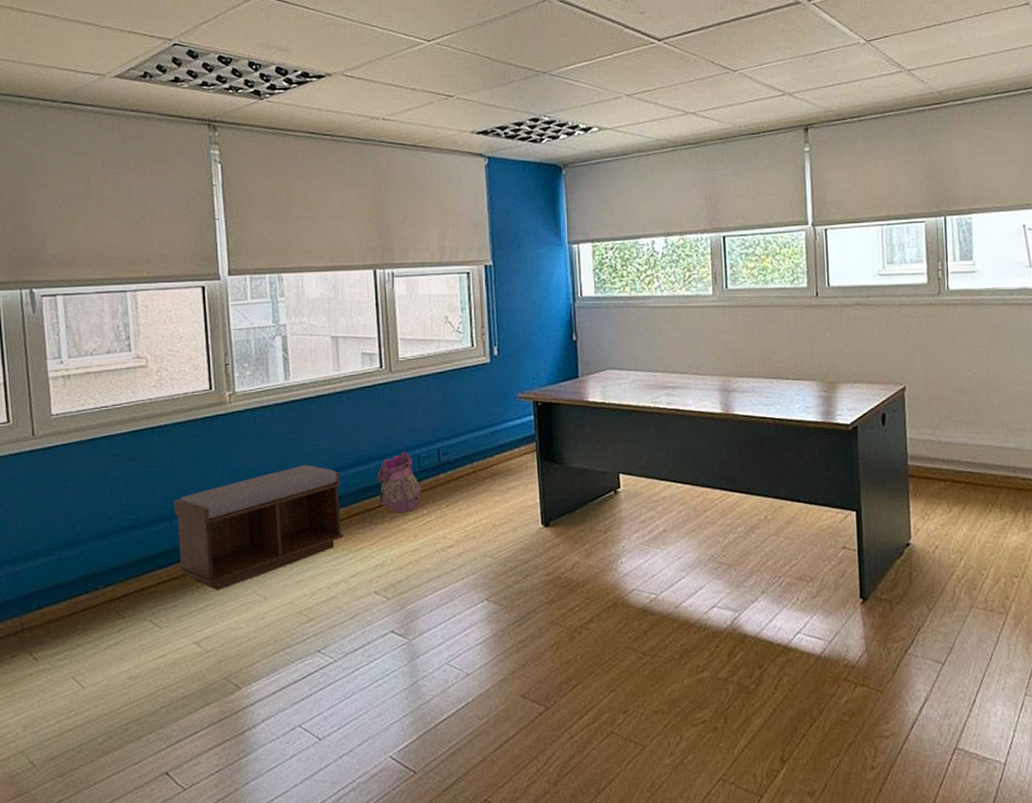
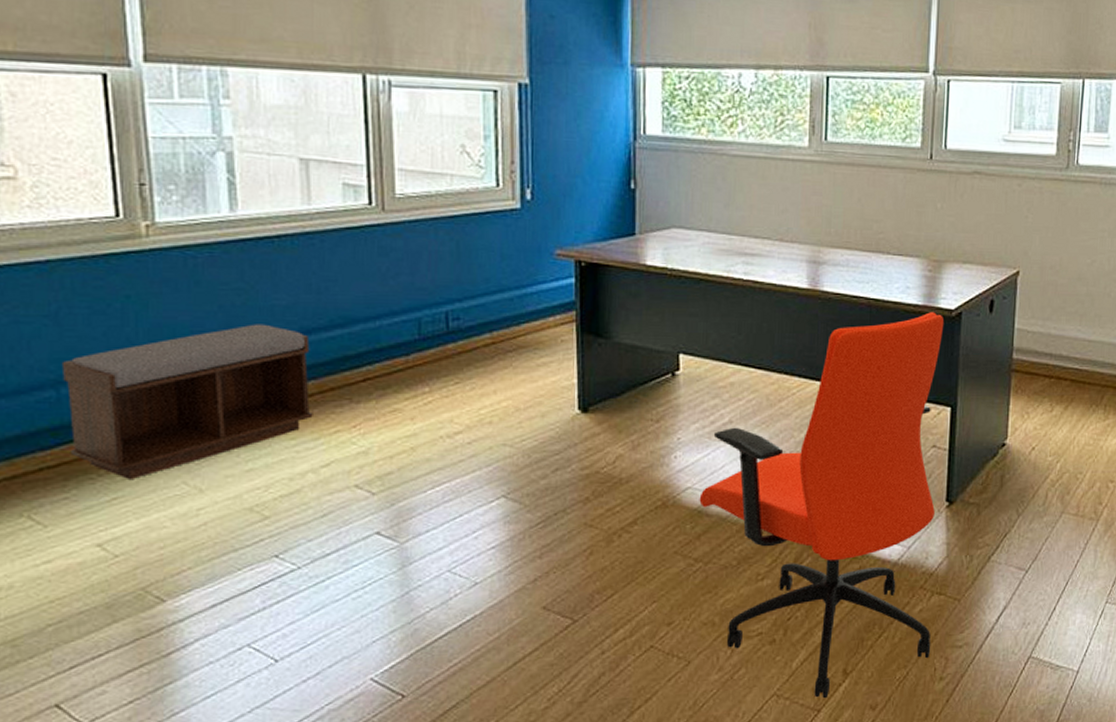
backpack: present [376,452,422,513] -> none [360,314,423,390]
office chair: none [643,427,860,785] -> present [699,312,945,699]

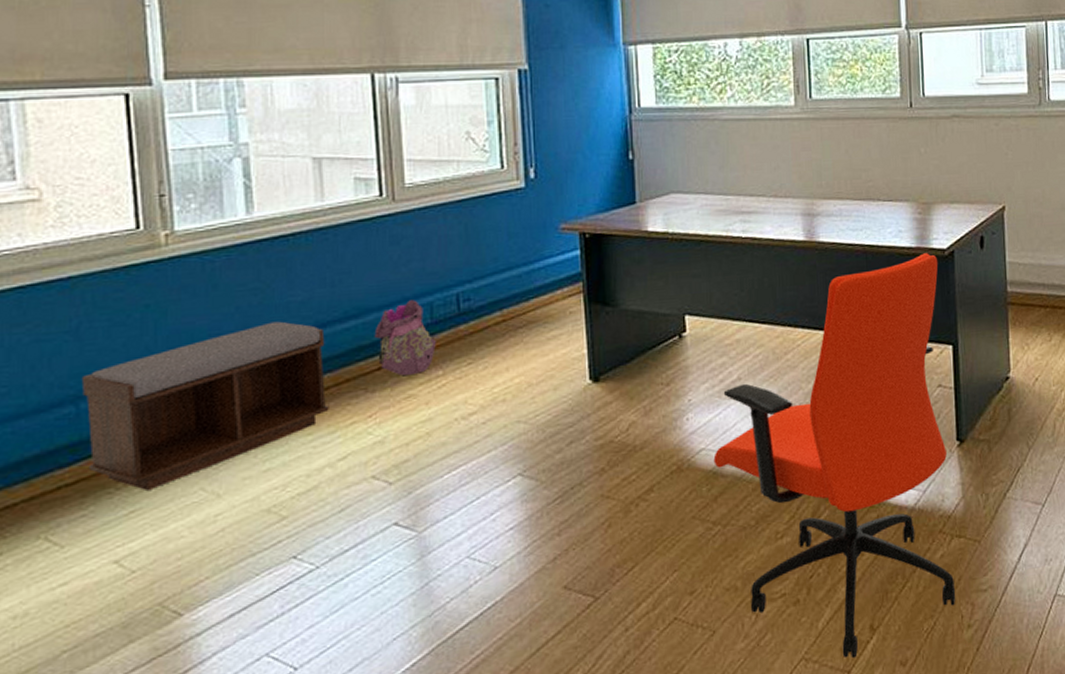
backpack: none [360,314,423,390] -> present [374,300,436,376]

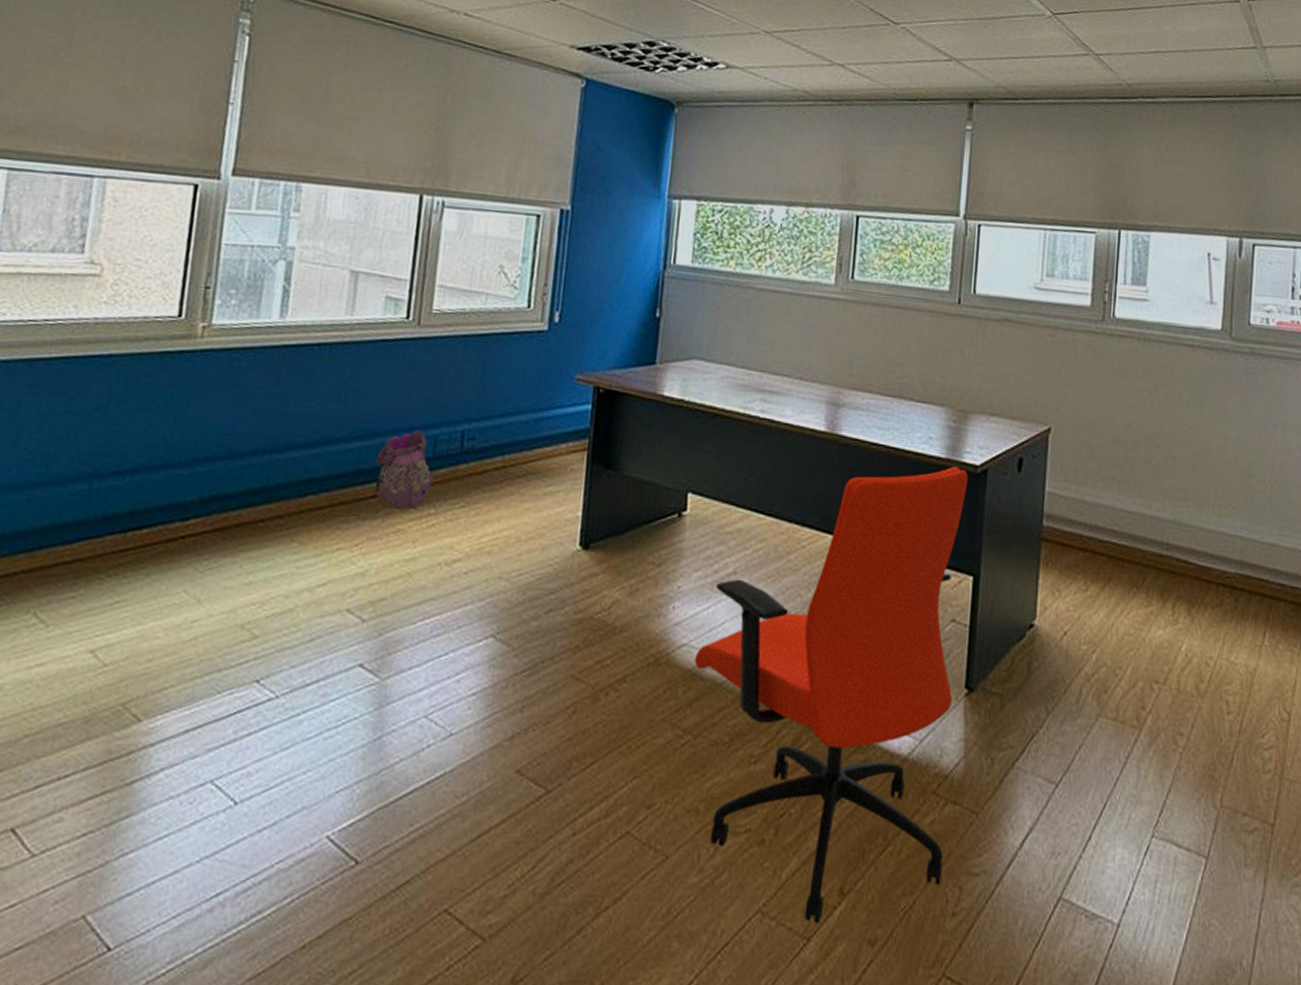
bench: present [81,321,329,490] -> none [87,430,329,583]

